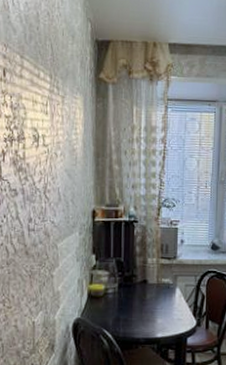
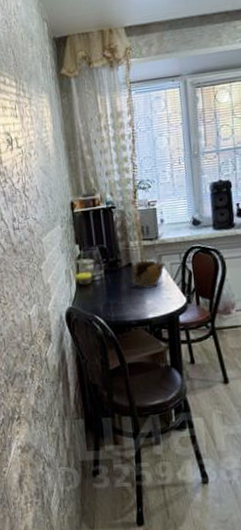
teapot: none [145,278,180,306] -> present [131,260,166,287]

